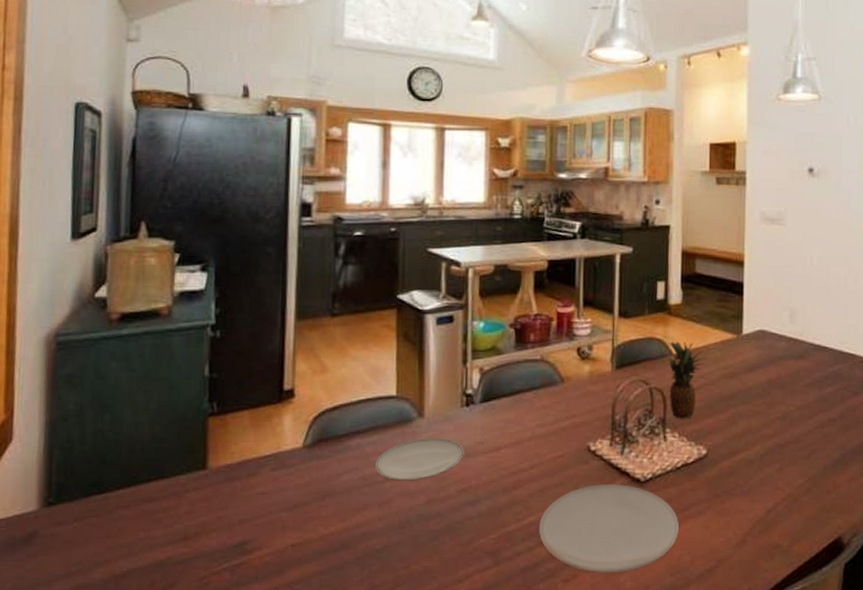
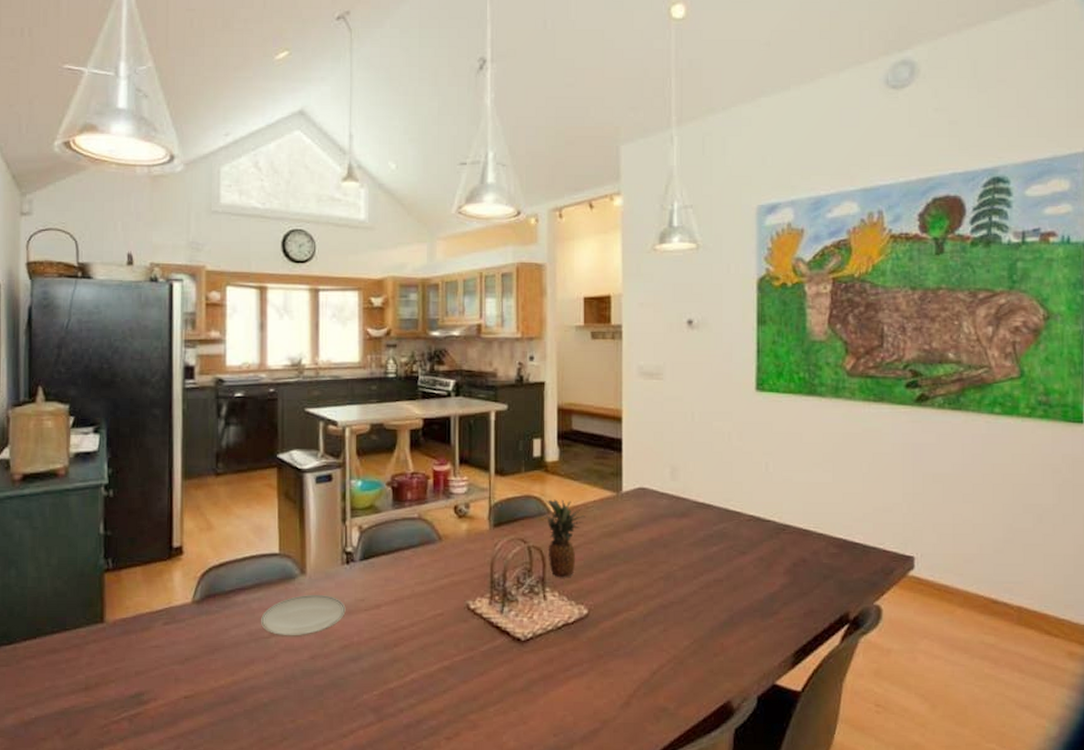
plate: present [539,484,679,574] -> none [421,643,561,733]

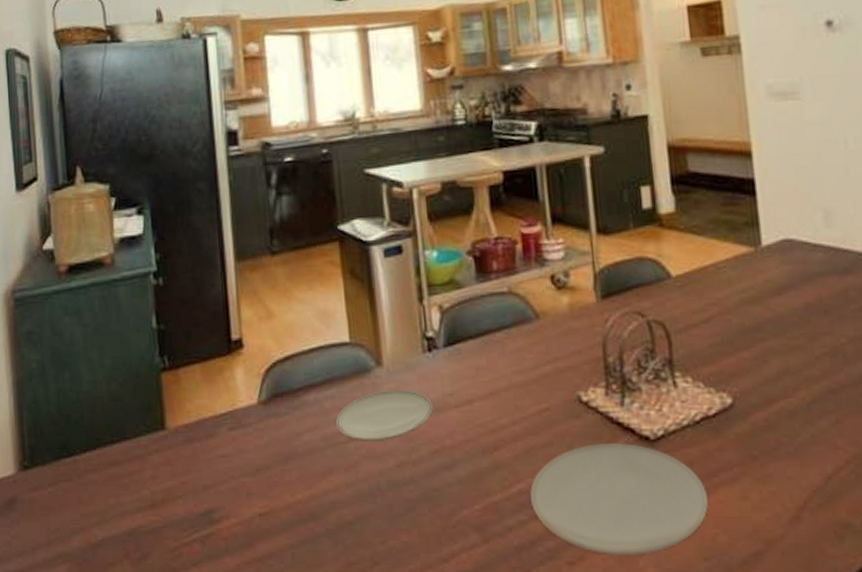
plate: none [421,643,561,733] -> present [530,443,708,556]
fruit: present [544,499,586,577] -> none [662,260,718,358]

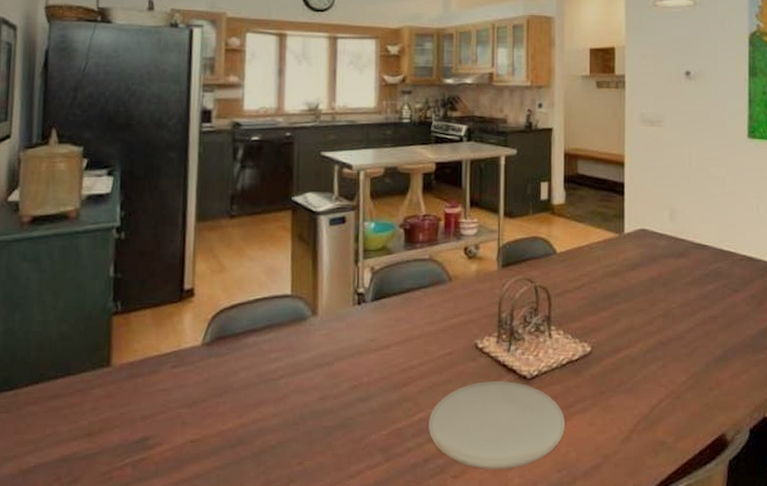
plate: present [336,389,433,442] -> none [271,335,356,379]

